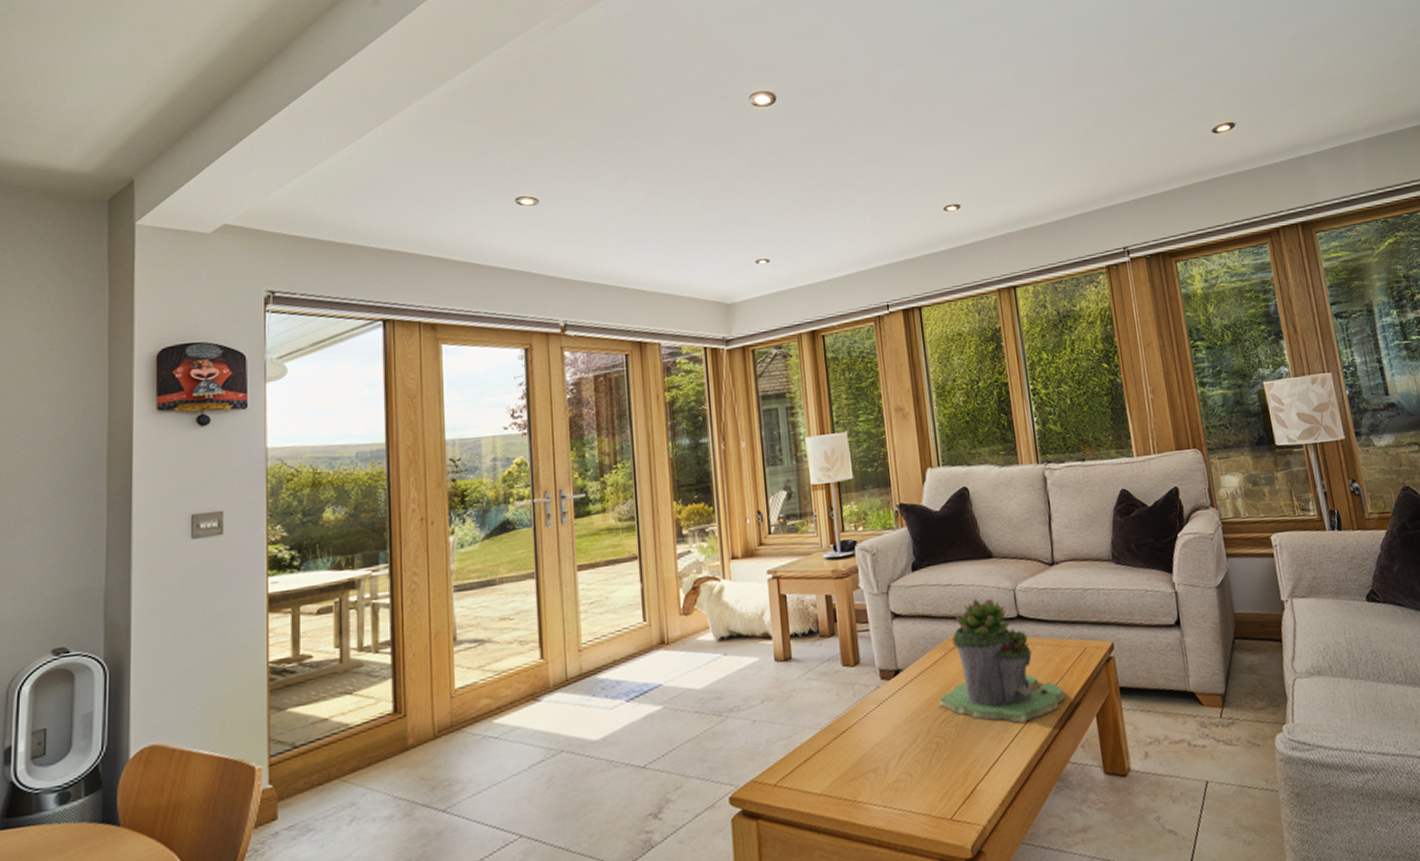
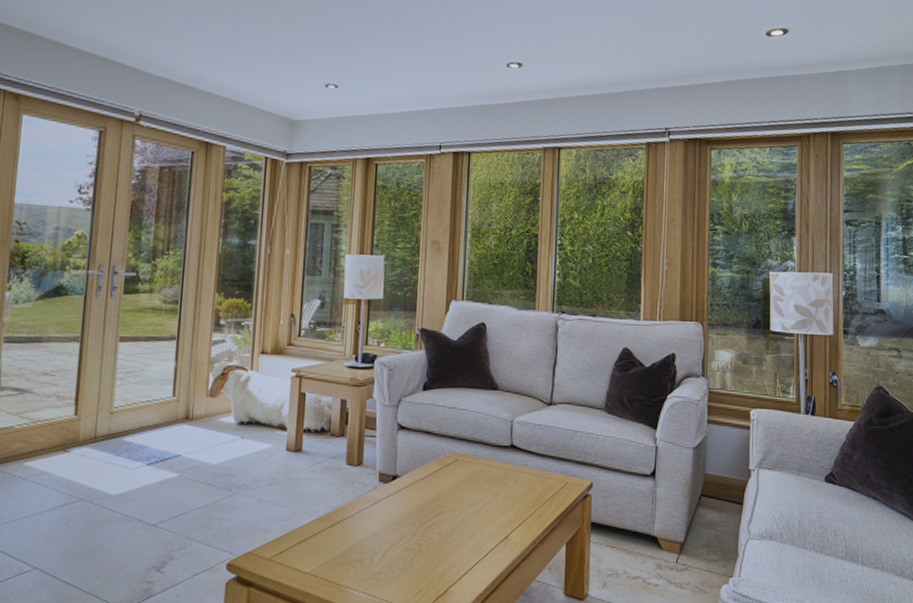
succulent planter: present [939,598,1066,724] -> none [428,423,542,540]

